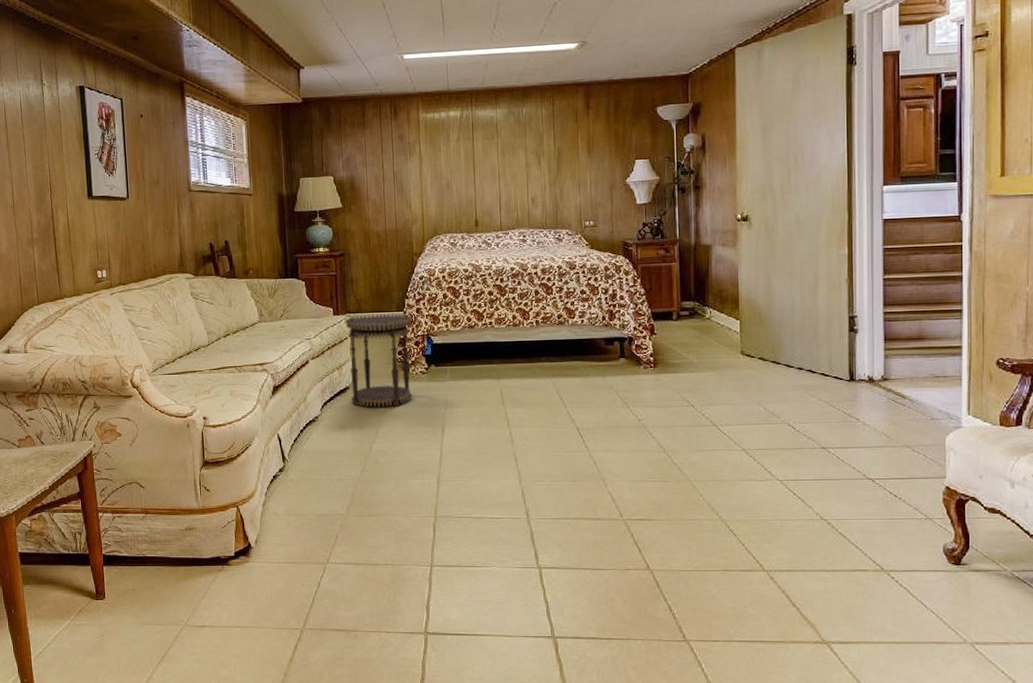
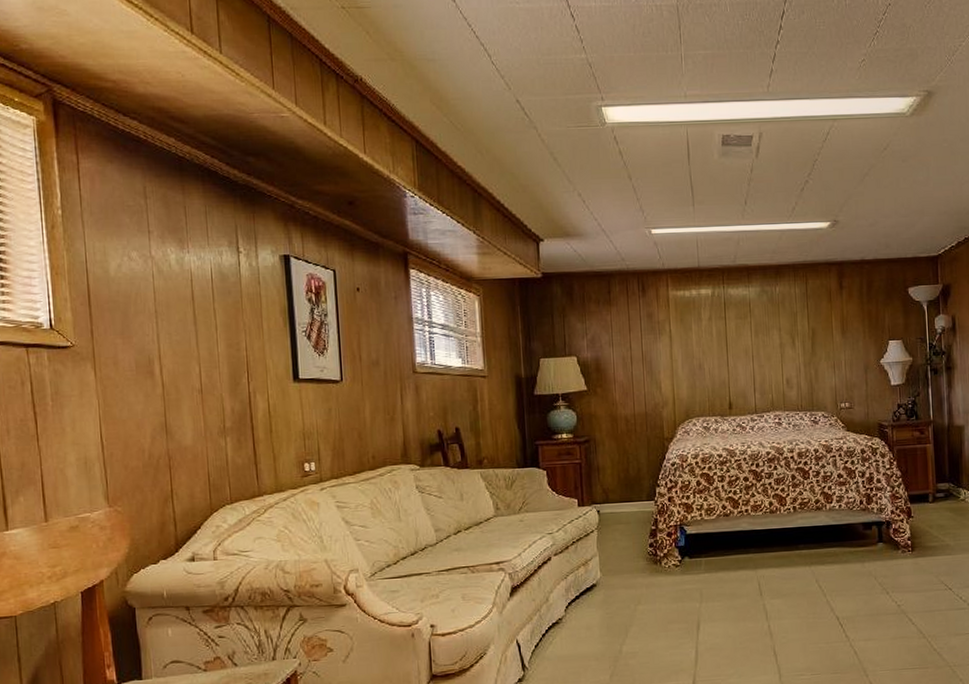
side table: present [344,313,413,407] -> none [590,503,666,605]

